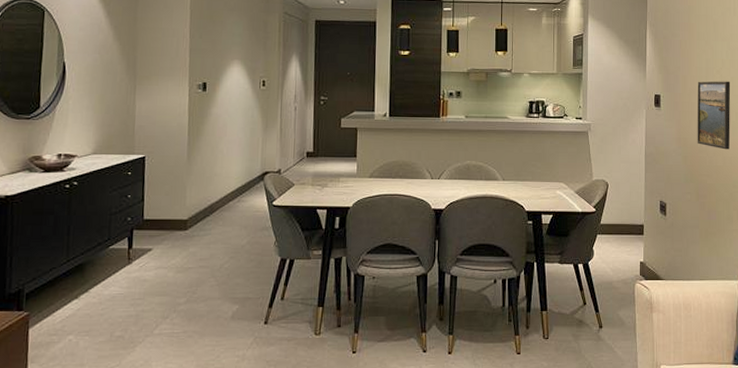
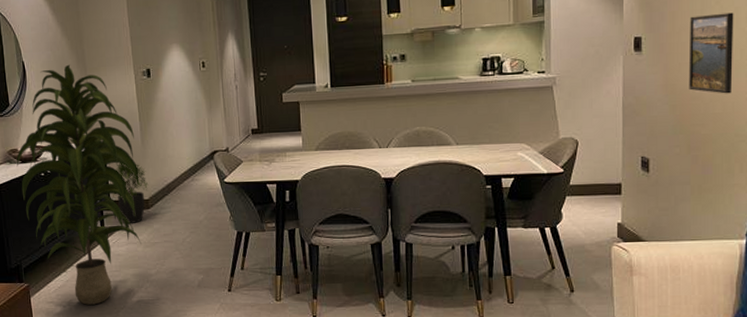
indoor plant: none [37,70,180,338] -> present [16,64,141,305]
potted plant: none [147,178,190,245] -> present [113,162,149,223]

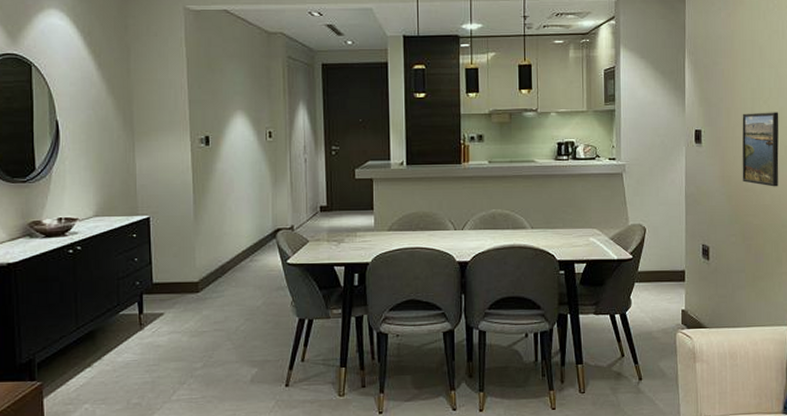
indoor plant: present [16,64,141,305] -> none [38,126,189,406]
potted plant: present [113,162,149,223] -> none [156,239,200,309]

